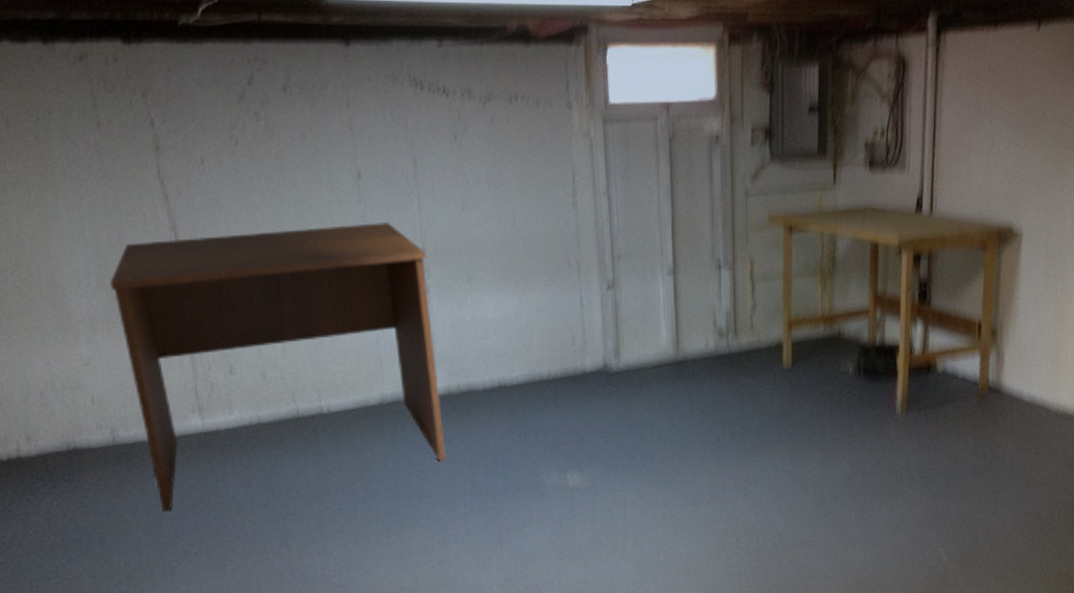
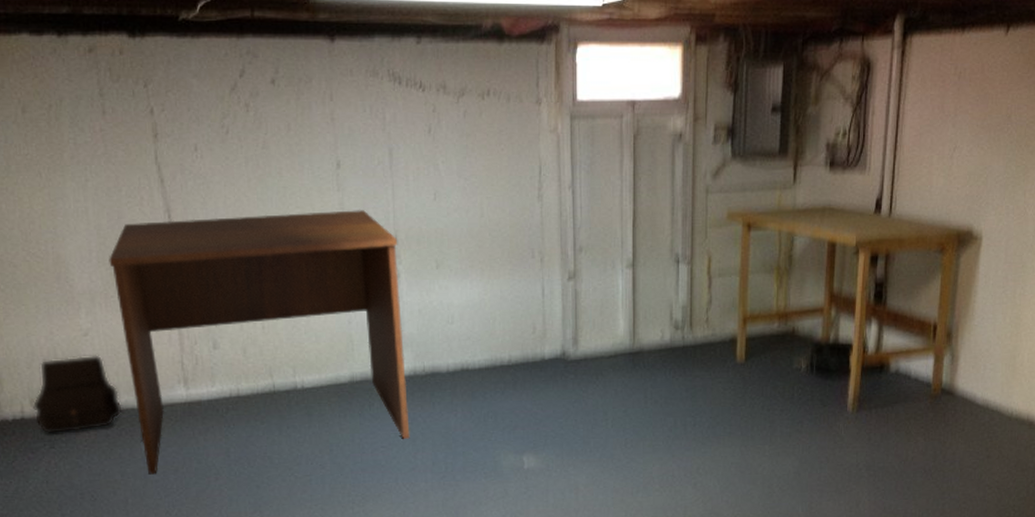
satchel: none [29,385,131,474] -> present [32,355,123,434]

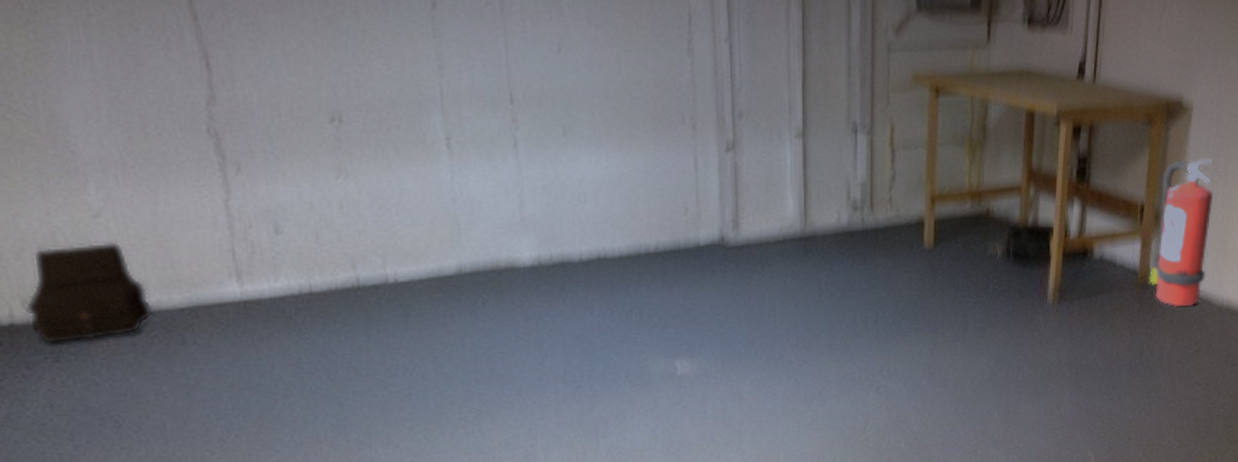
desk: present [109,210,410,475] -> none [125,62,536,393]
fire extinguisher: none [942,282,1003,417] -> present [1149,159,1214,308]

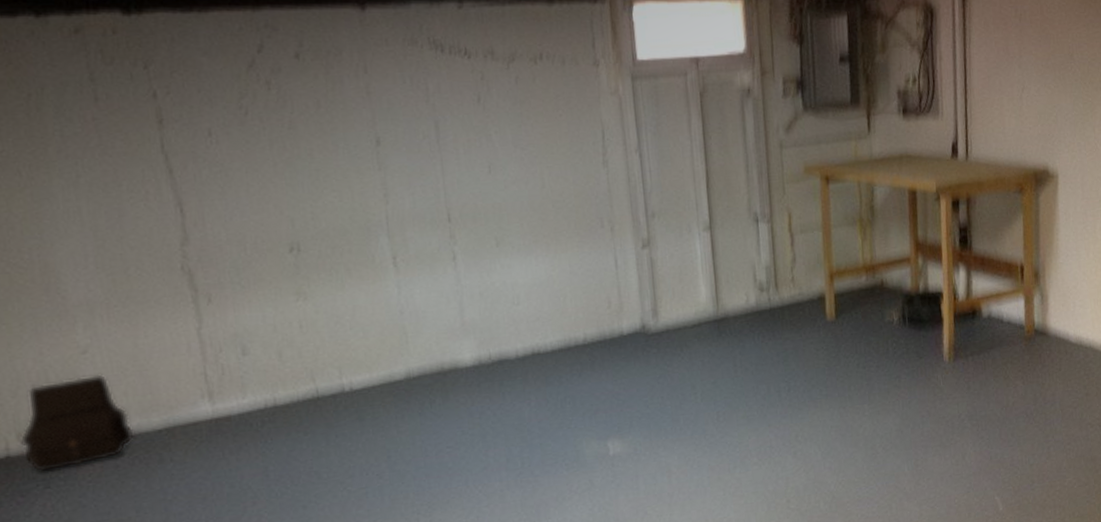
fire extinguisher: present [1149,159,1214,308] -> none [1035,219,1087,356]

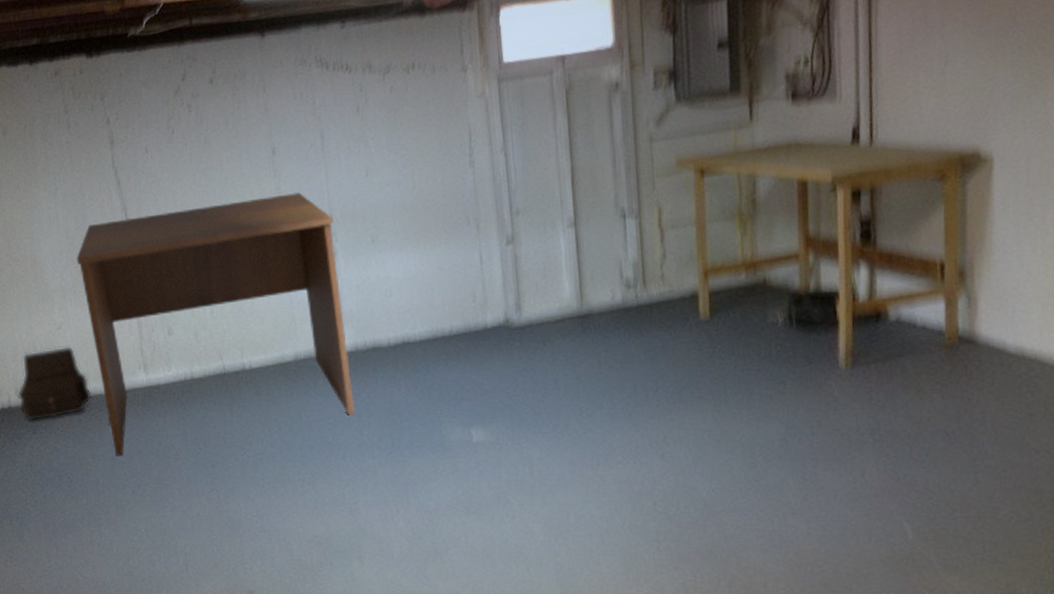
desk: none [109,189,479,507] -> present [76,192,355,456]

